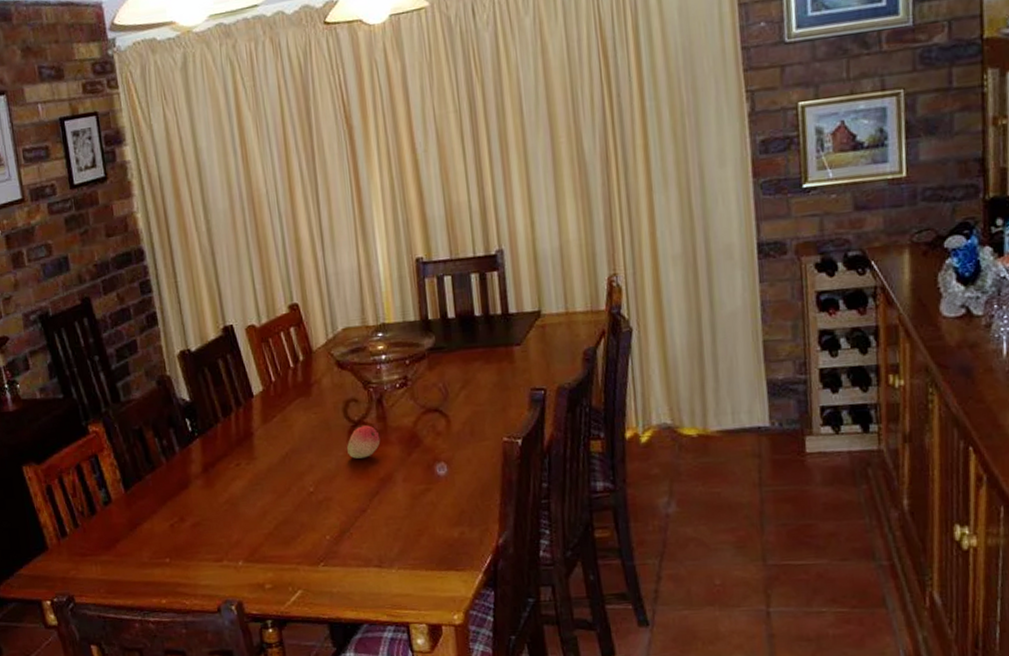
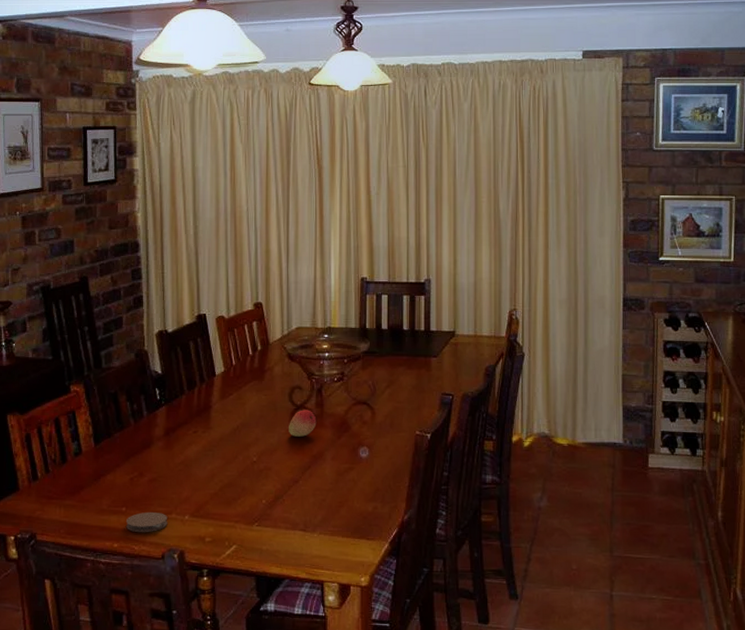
coaster: none [172,560,220,585] -> present [126,511,168,533]

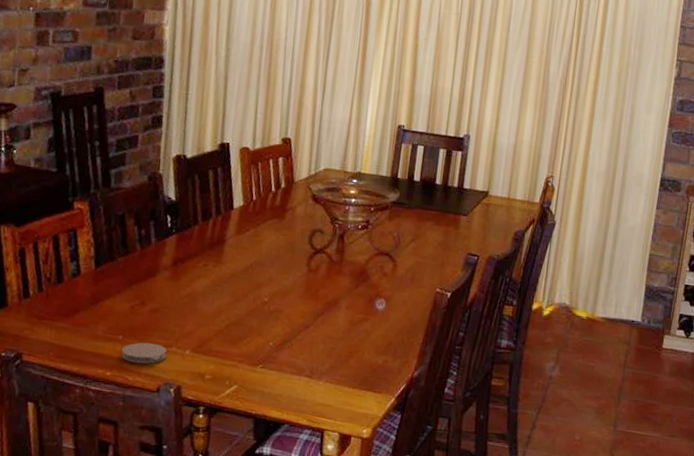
fruit: present [289,410,317,437] -> none [304,254,336,282]

